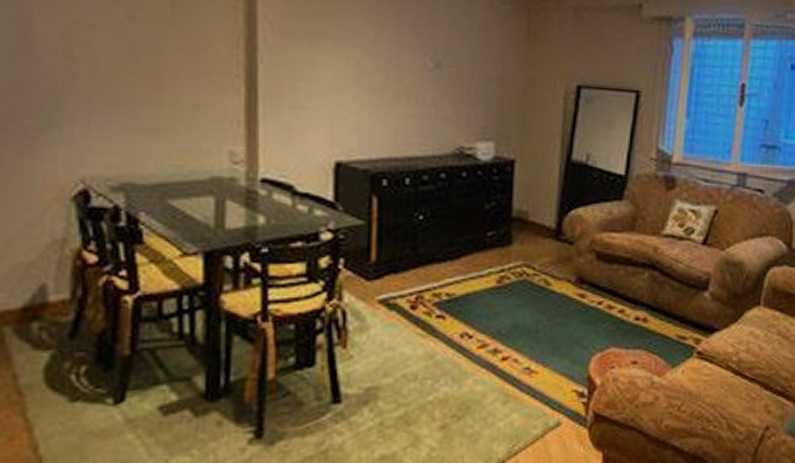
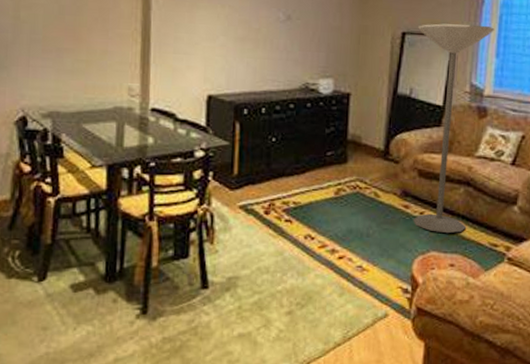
floor lamp: none [589,75,685,325] -> present [413,23,495,233]

